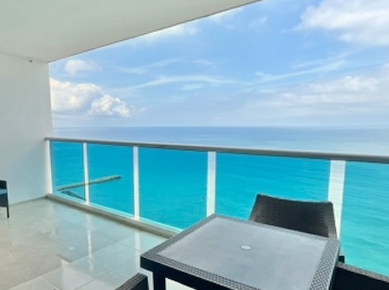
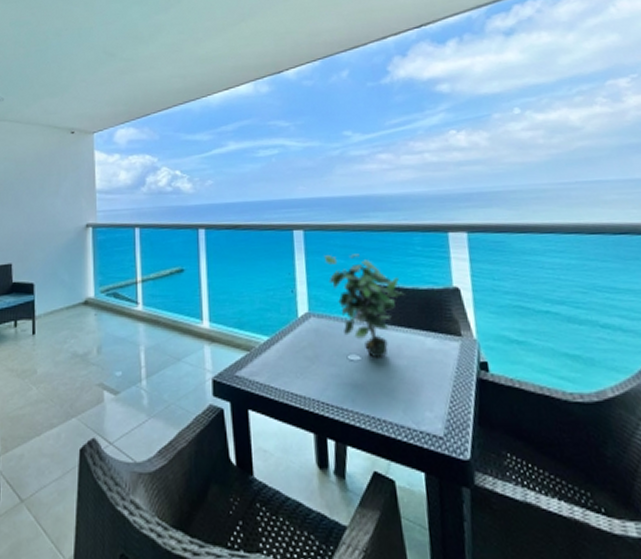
potted plant: none [231,172,290,249] -> present [325,253,405,359]

